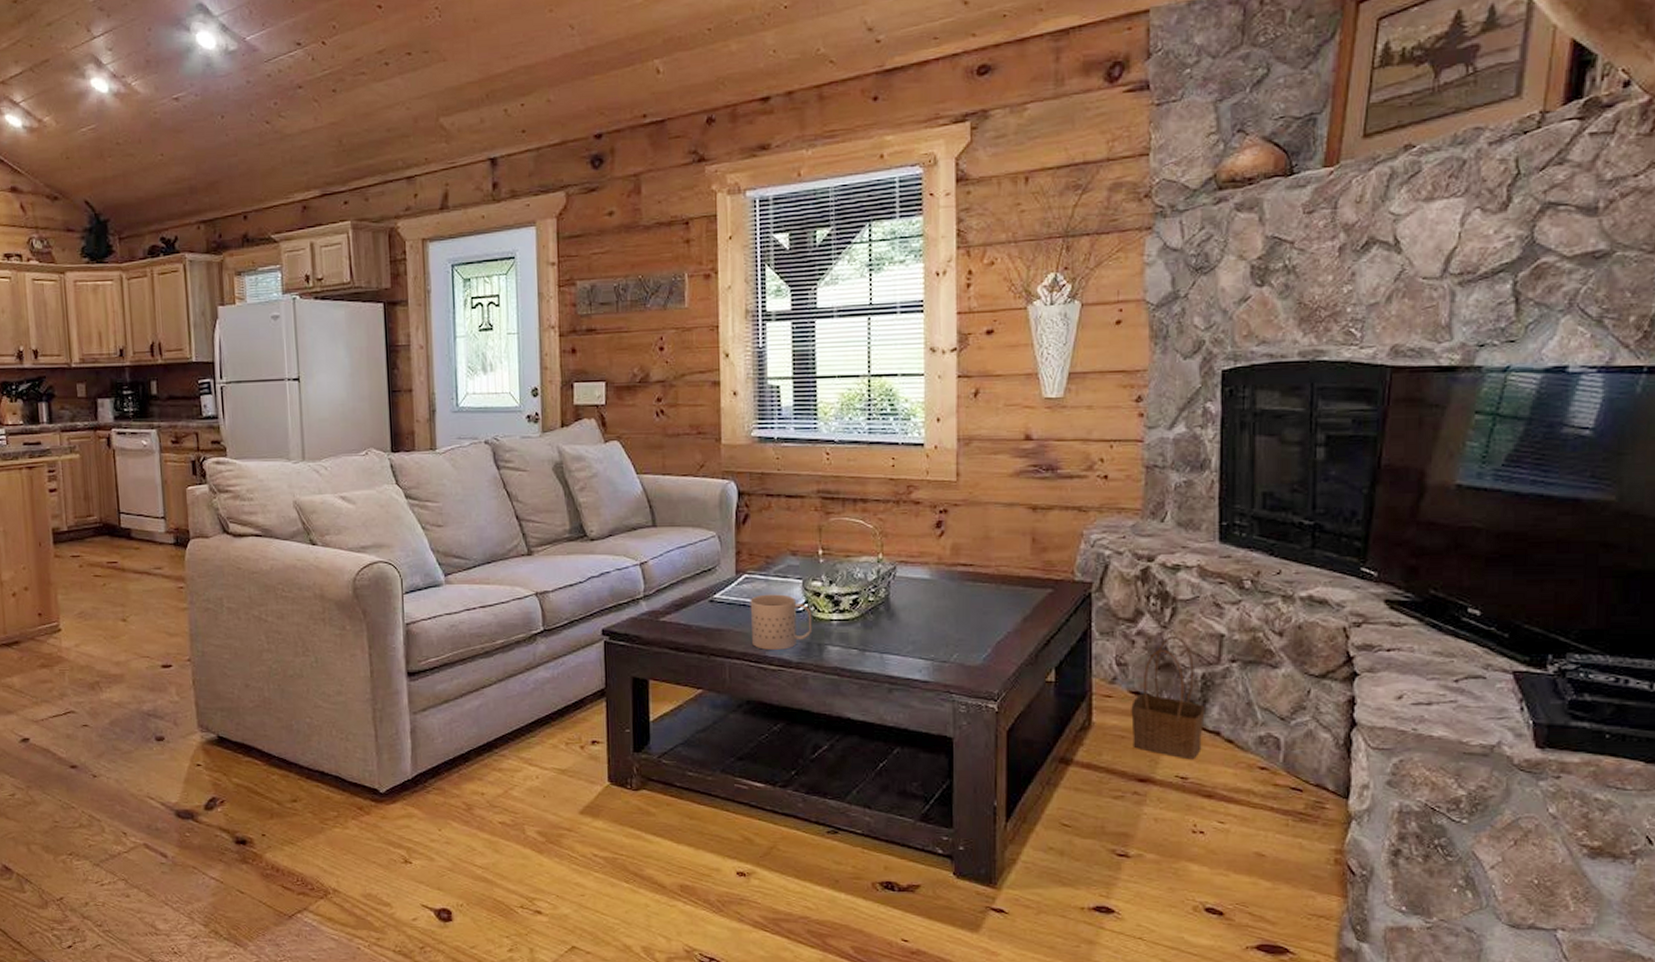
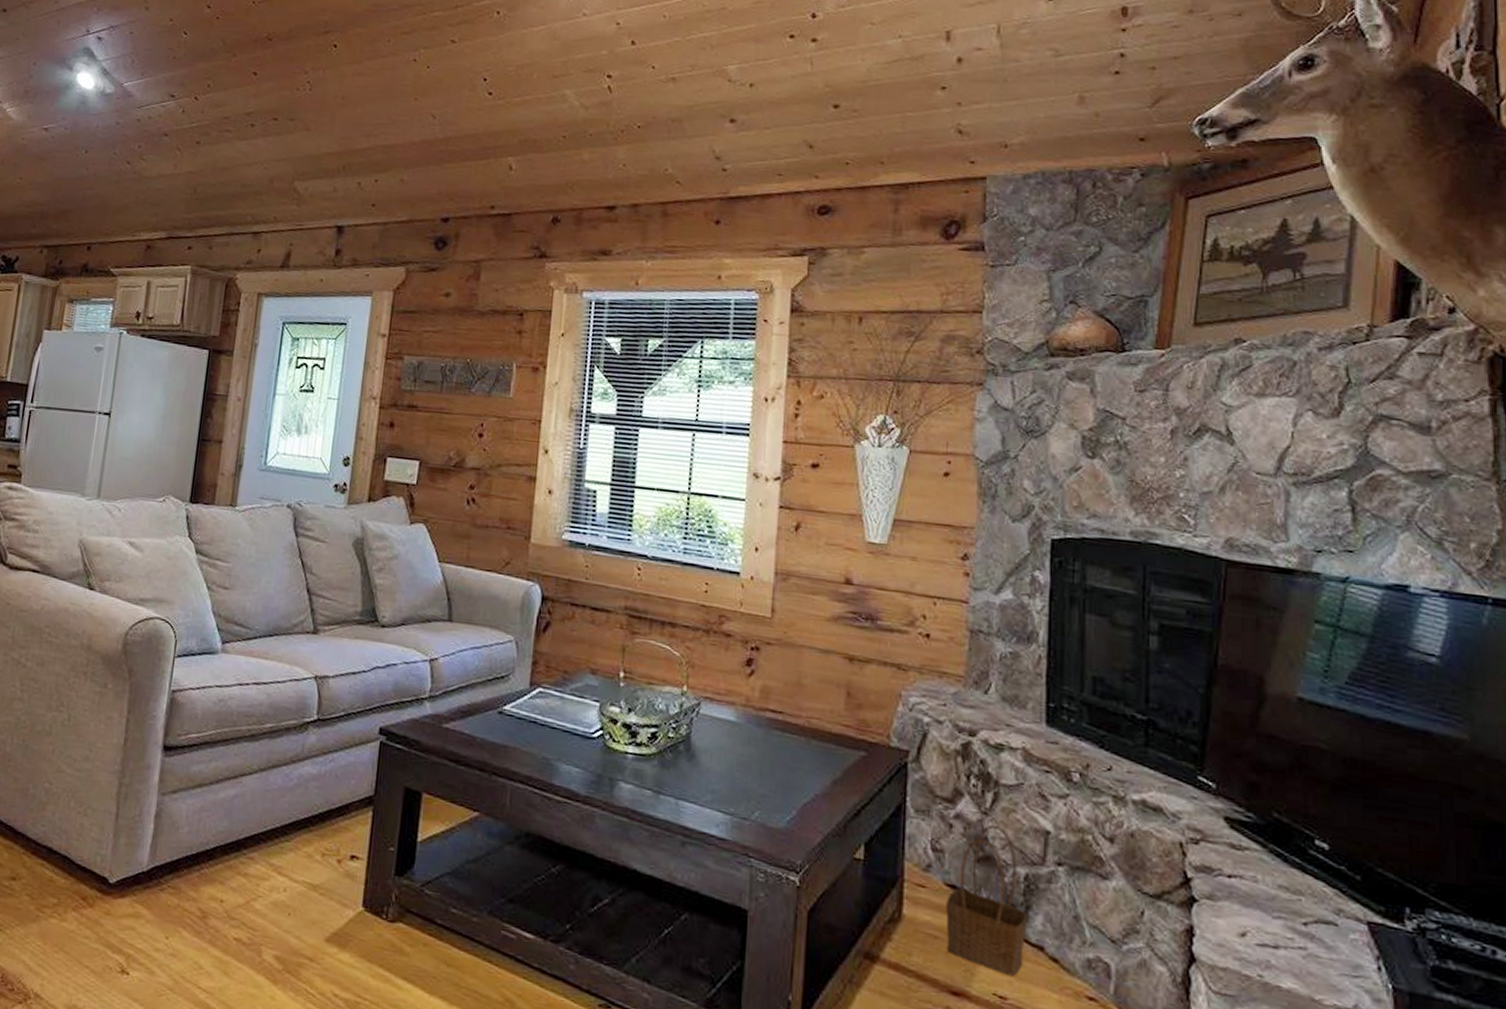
mug: present [750,594,813,651] -> none [538,713,607,780]

